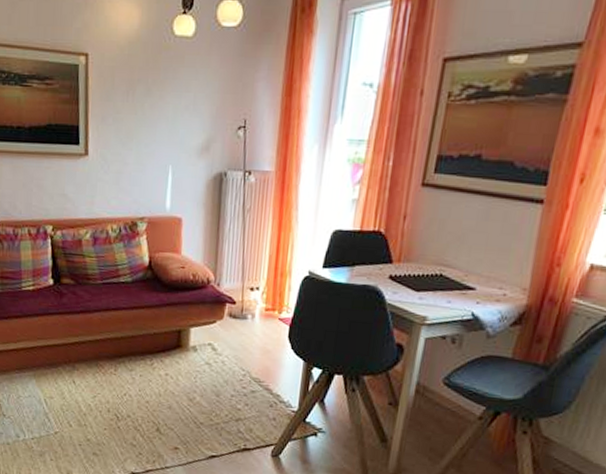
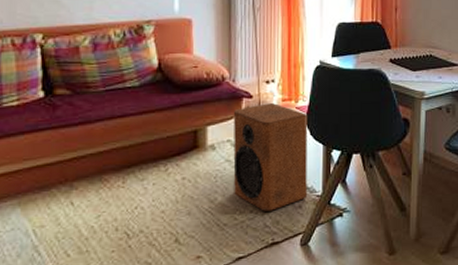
speaker: none [211,311,291,418] -> present [233,103,308,211]

